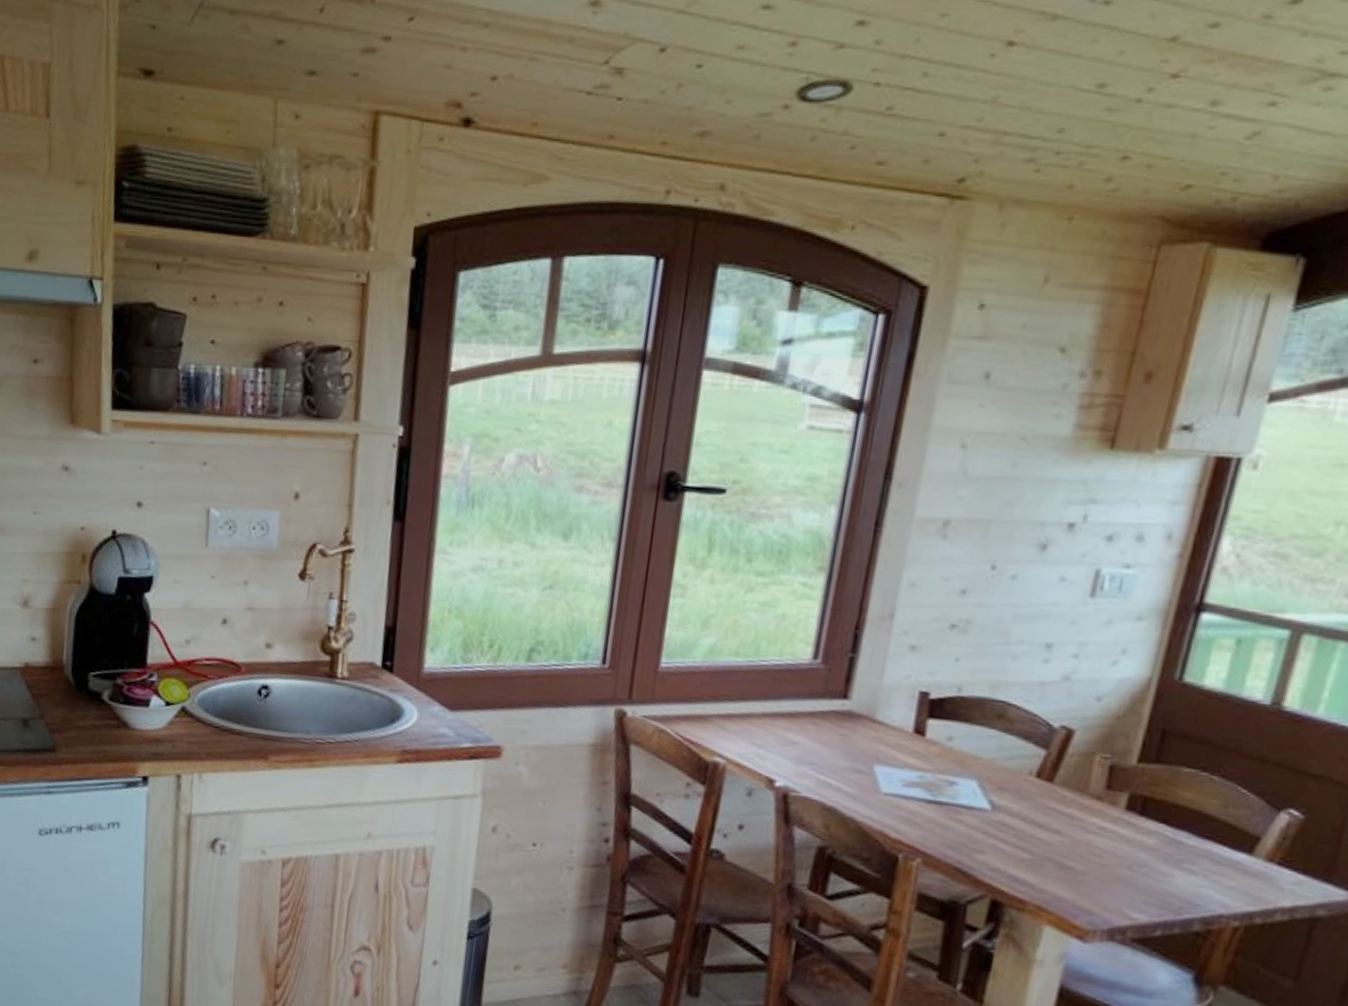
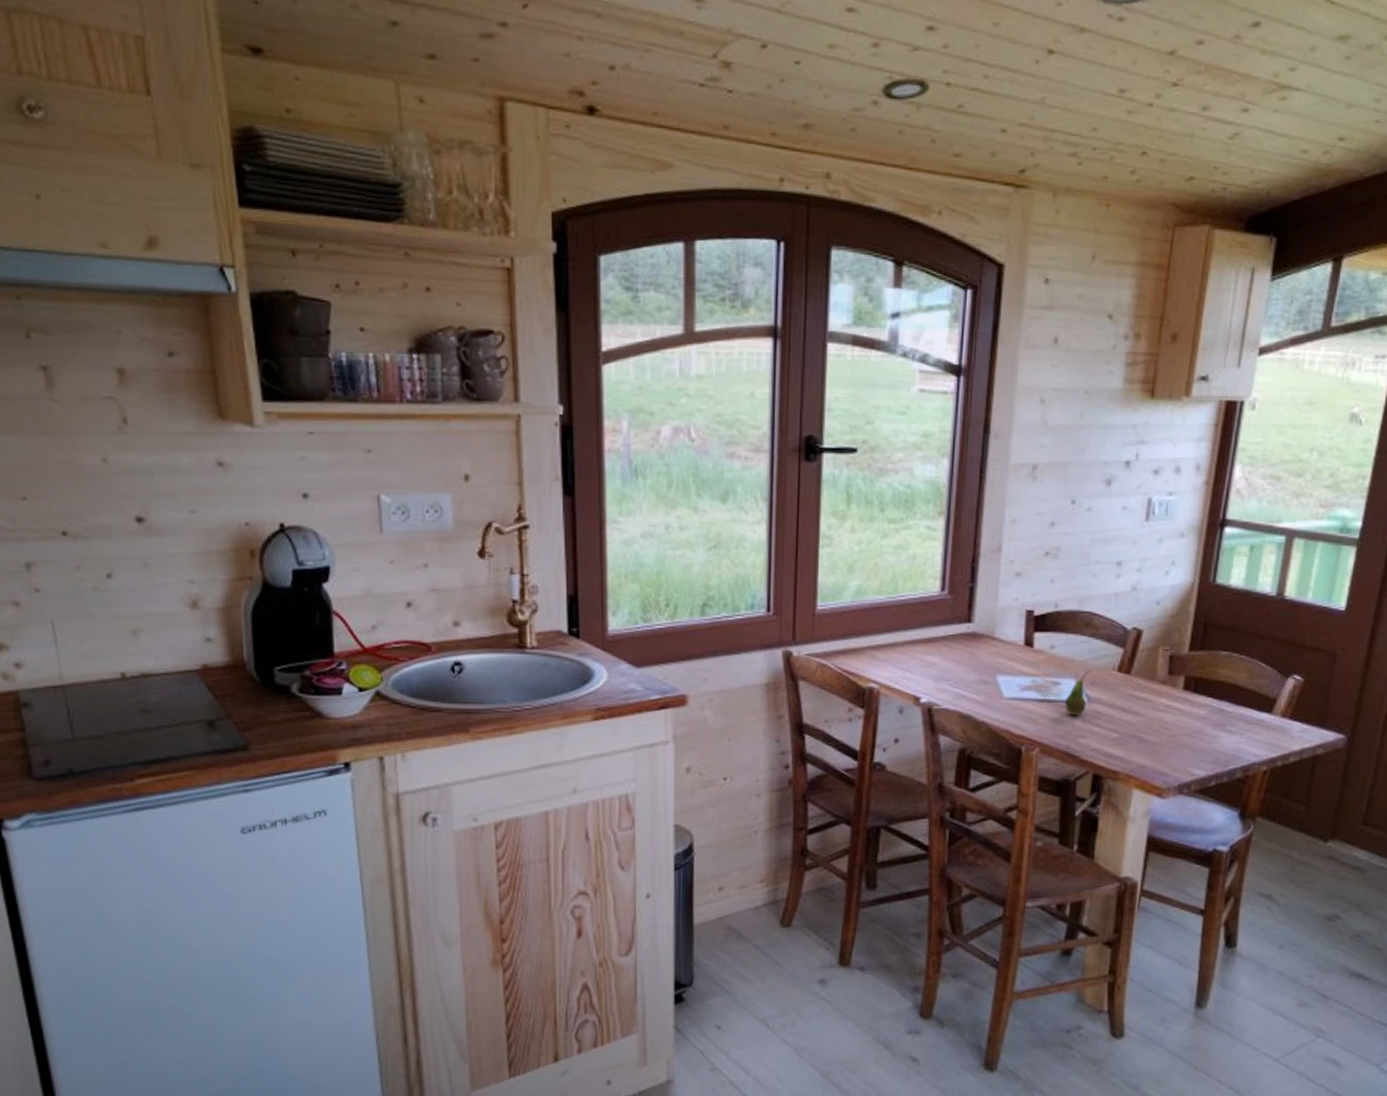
fruit: none [960,771,1000,826] -> present [1064,669,1091,716]

